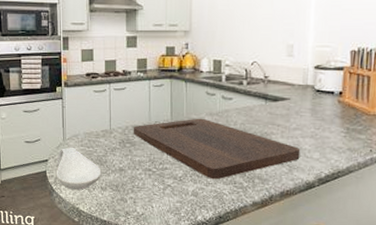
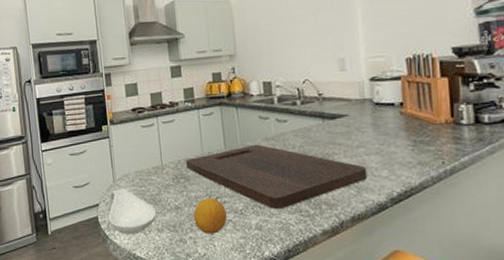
fruit: none [136,162,166,196] -> present [193,196,227,234]

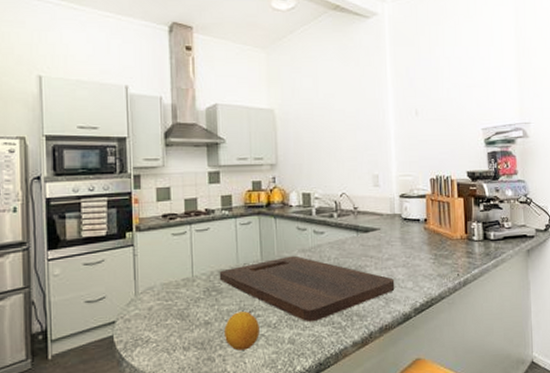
spoon rest: present [108,188,157,234] -> none [126,302,184,355]

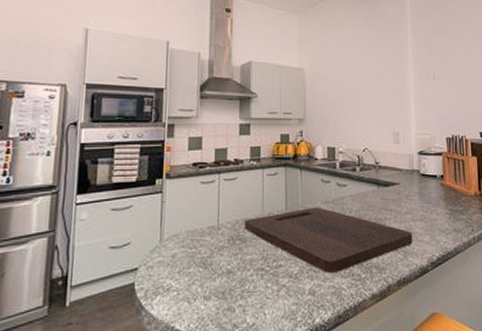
fruit: present [224,310,260,351] -> none [246,260,281,301]

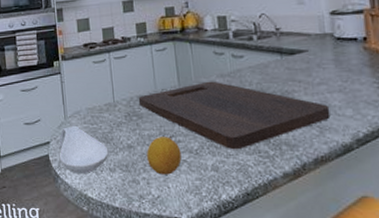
spoon rest: none [148,249,206,303] -> present [59,125,109,173]
fruit: none [246,260,281,301] -> present [147,135,182,175]

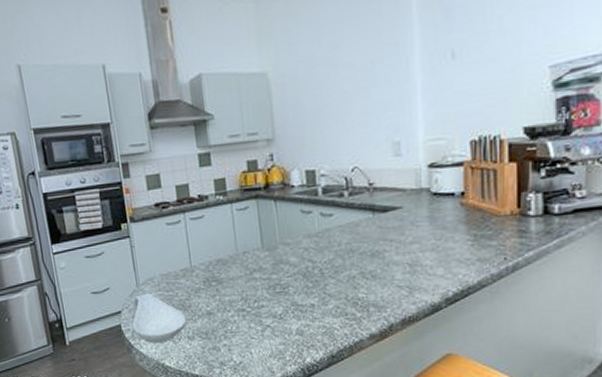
cutting board: present [138,81,331,150] -> none [217,242,421,313]
fruit: present [147,135,182,175] -> none [227,300,265,341]

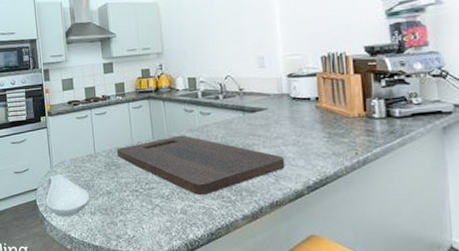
cutting board: none [217,242,421,313] -> present [116,135,285,196]

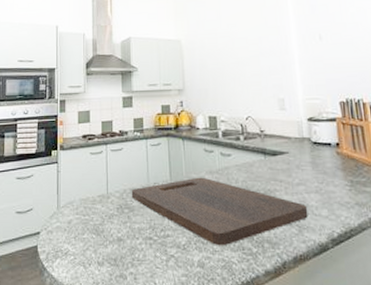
spoon rest: present [45,174,90,216] -> none [49,216,98,266]

